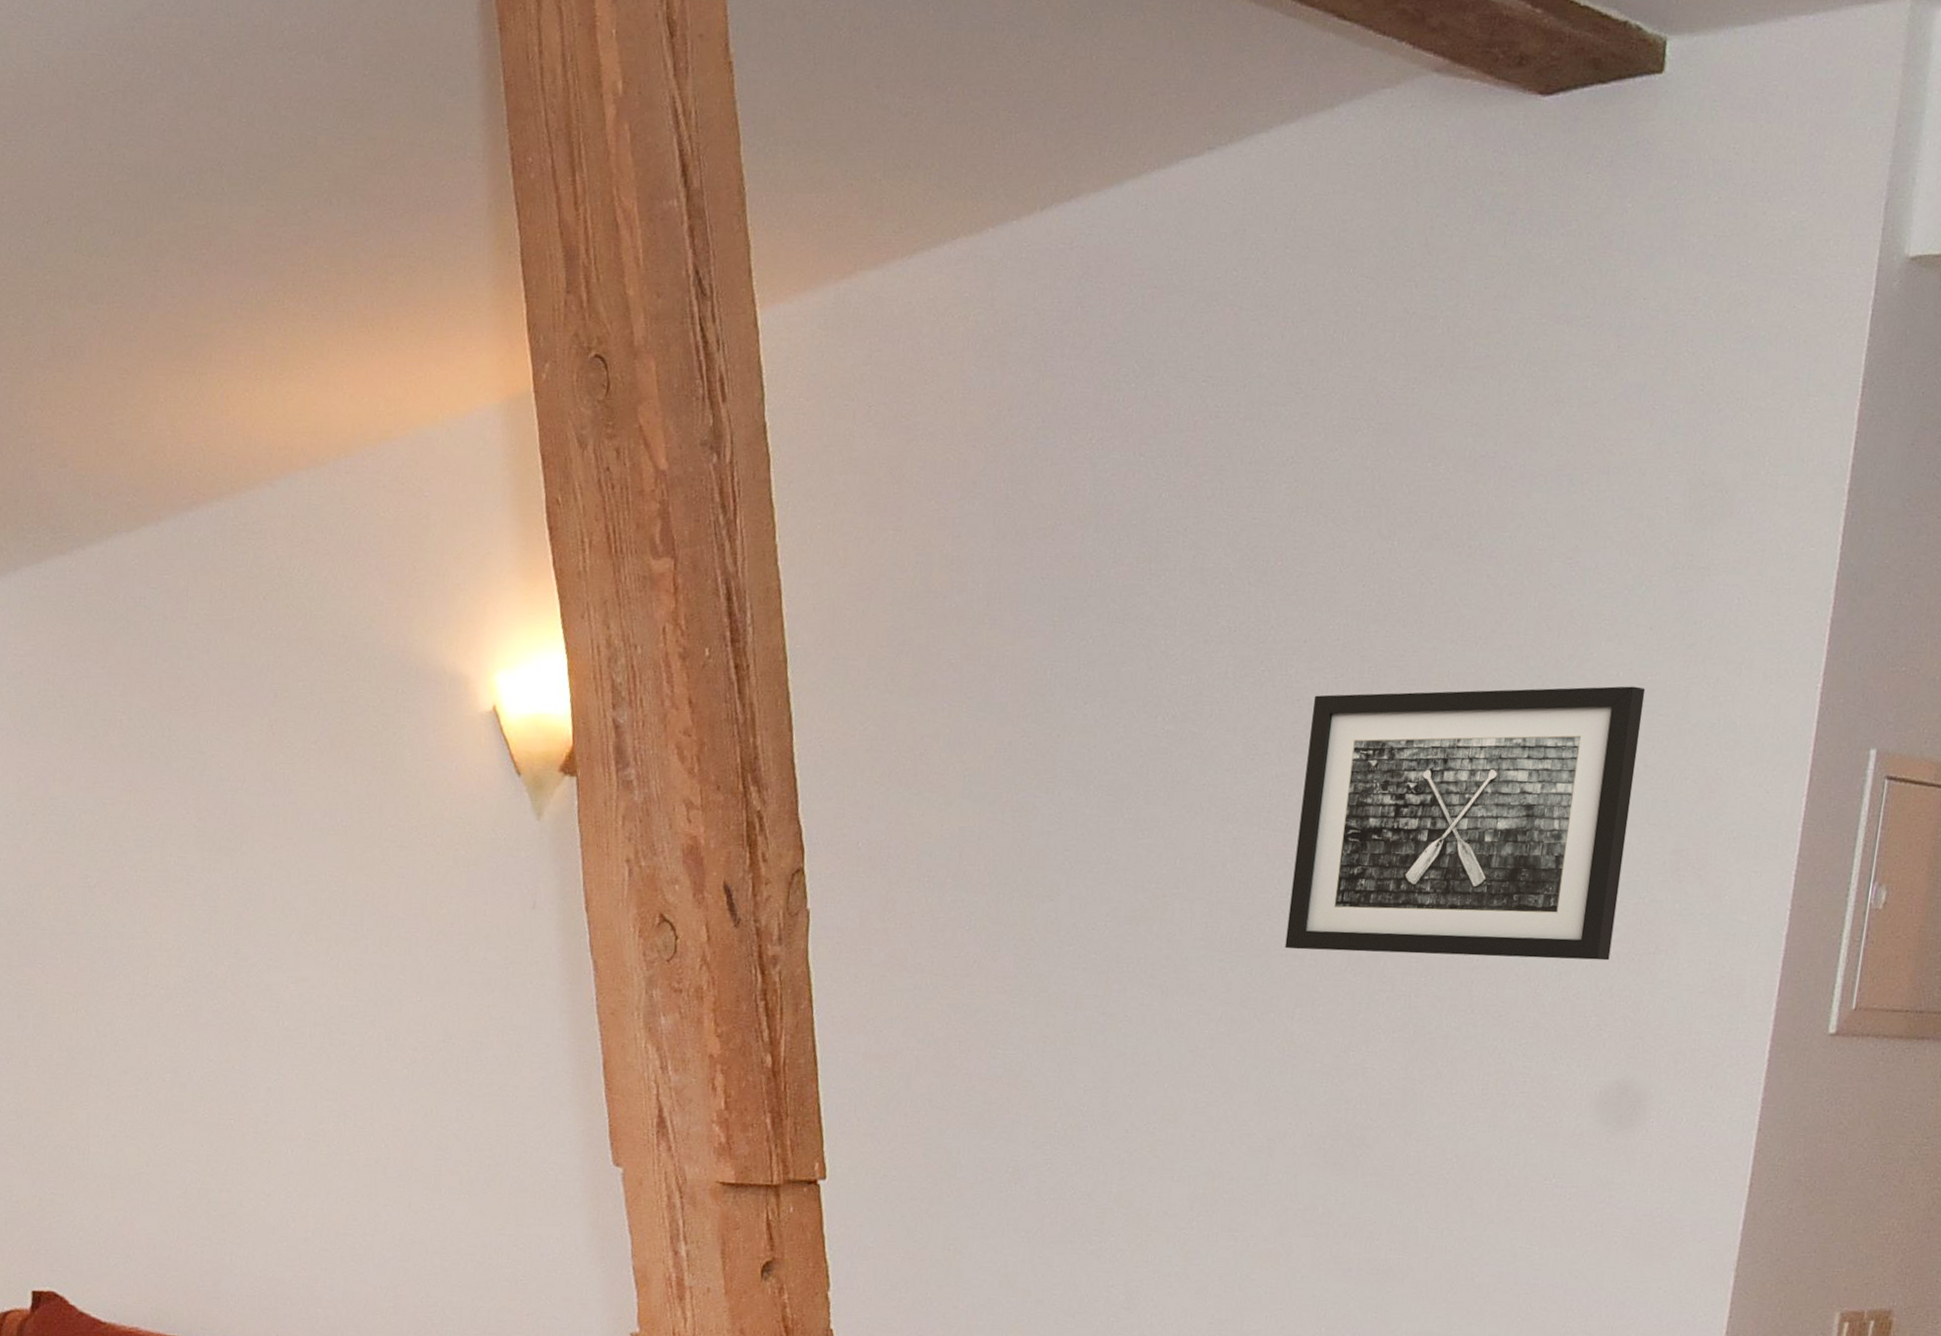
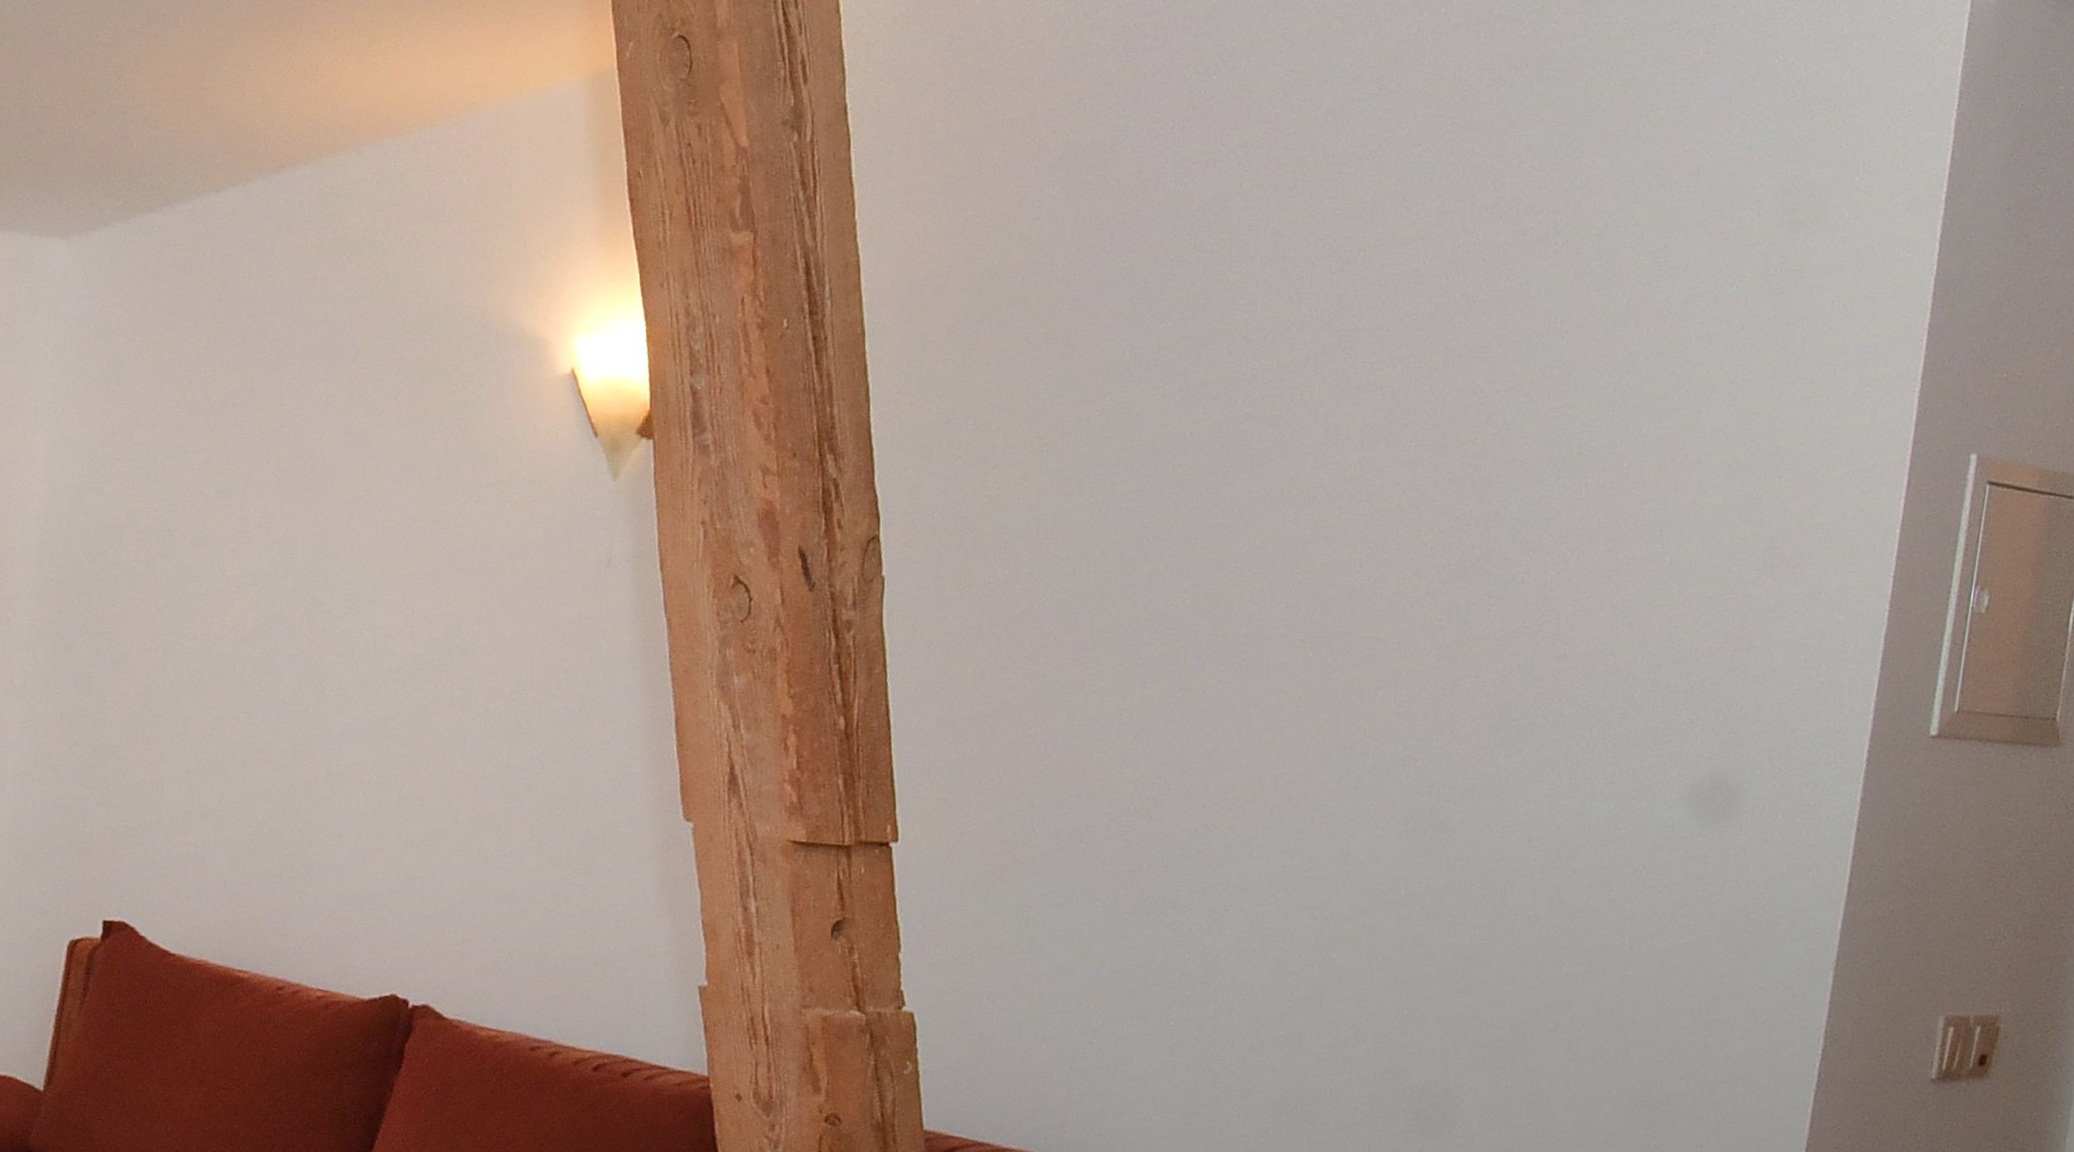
wall art: present [1285,686,1646,961] -> none [1366,383,1737,655]

